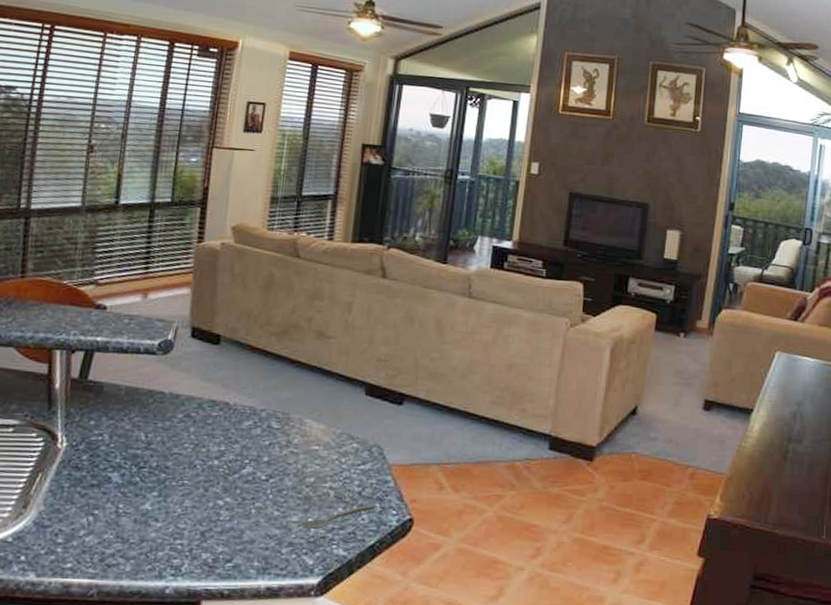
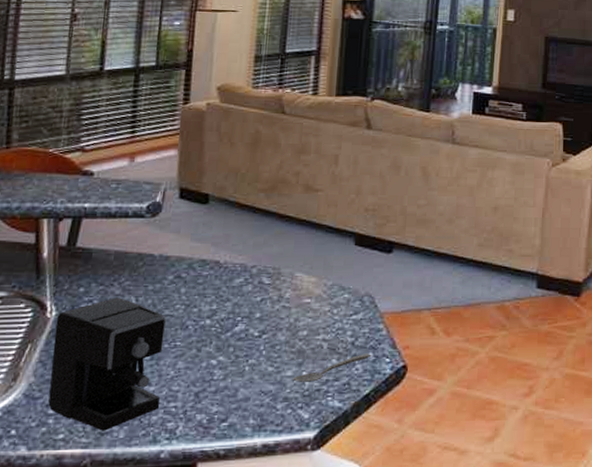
coffee maker: none [57,432,176,563] -> present [48,297,167,431]

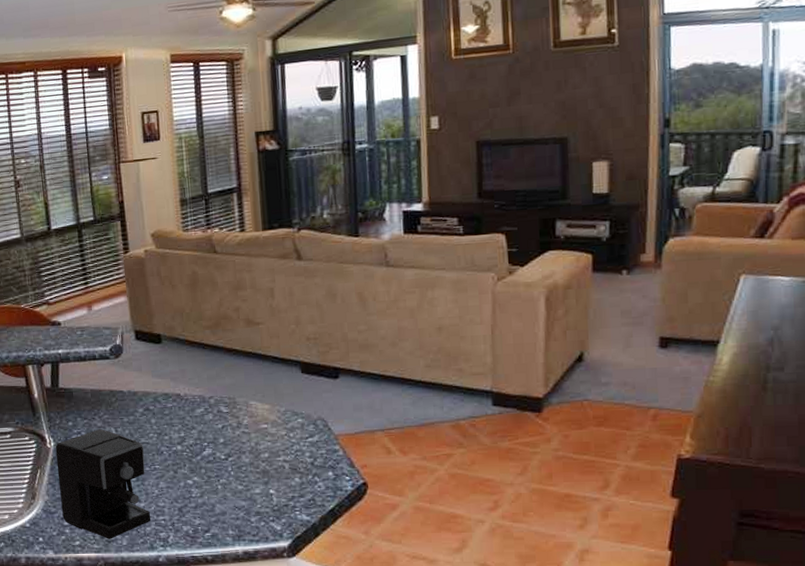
spoon: present [293,354,372,382] -> none [262,472,332,499]

